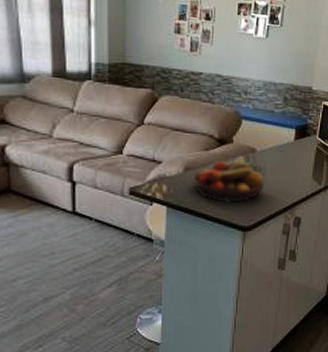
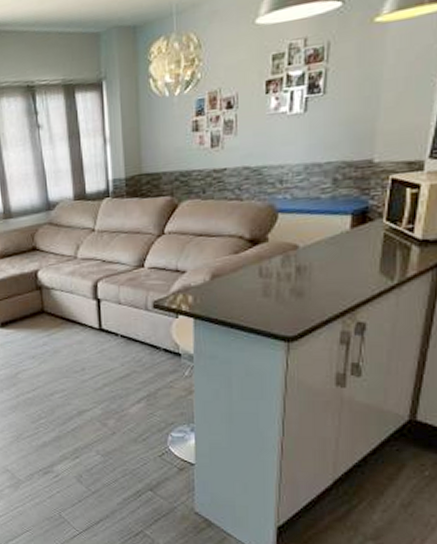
fruit bowl: present [191,157,264,204] -> none [220,256,311,312]

